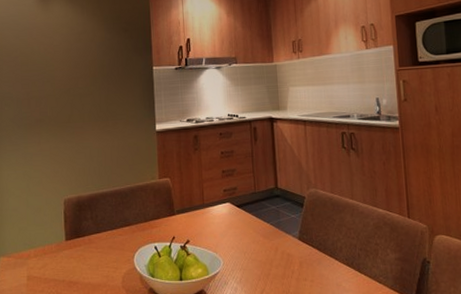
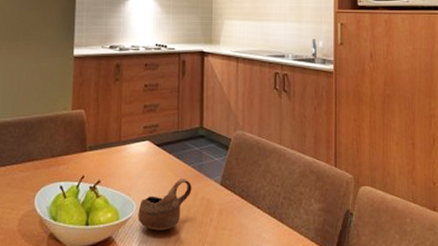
cup: none [225,235,272,283] -> present [138,179,192,231]

